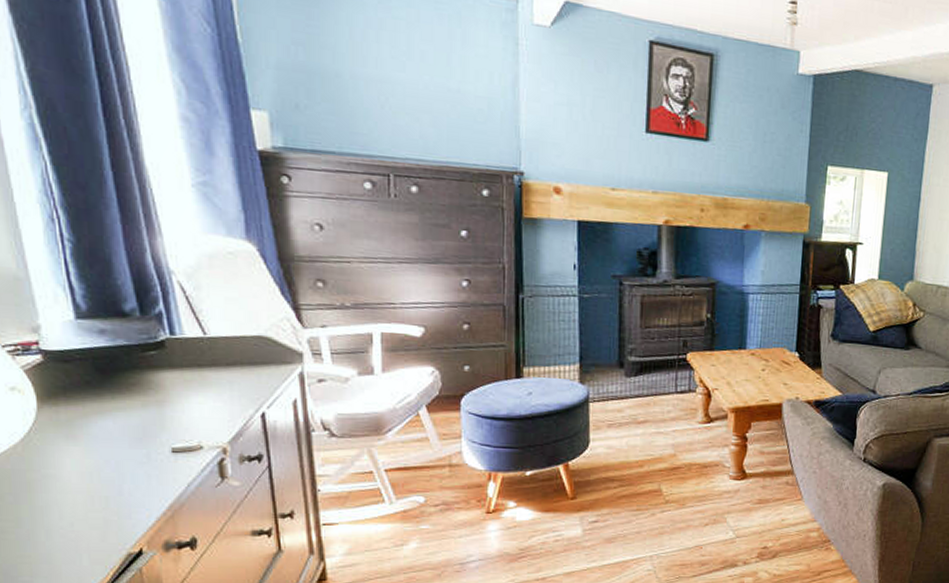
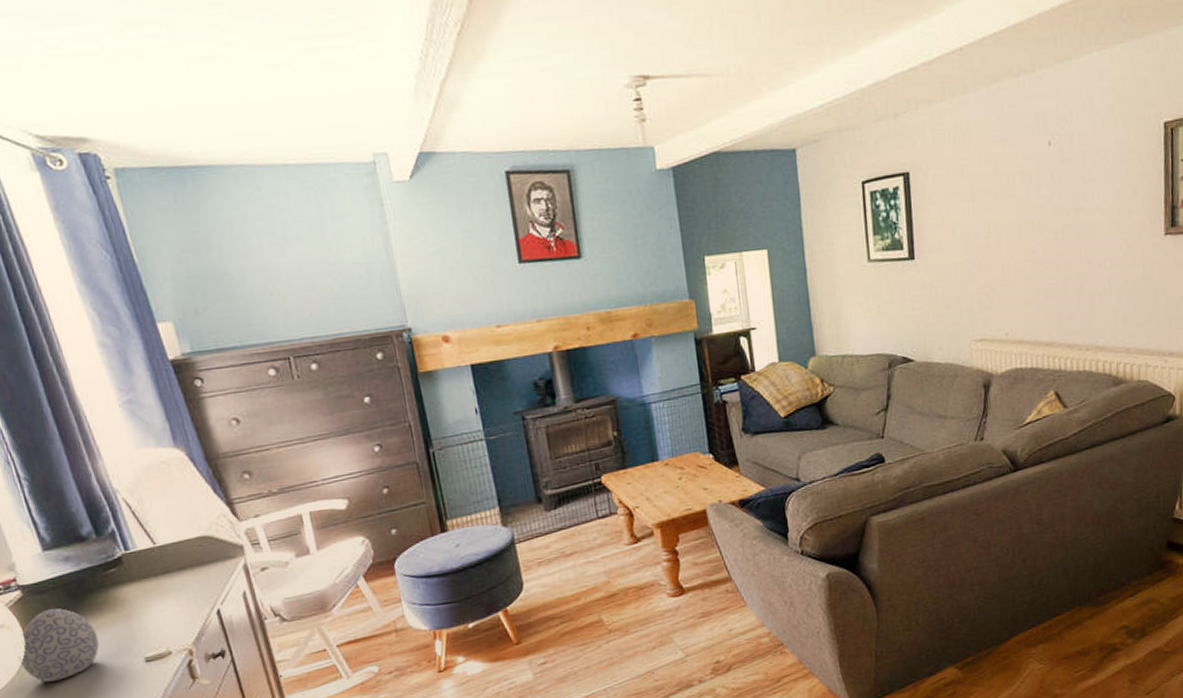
decorative egg: none [26,379,123,456] -> present [19,608,99,683]

